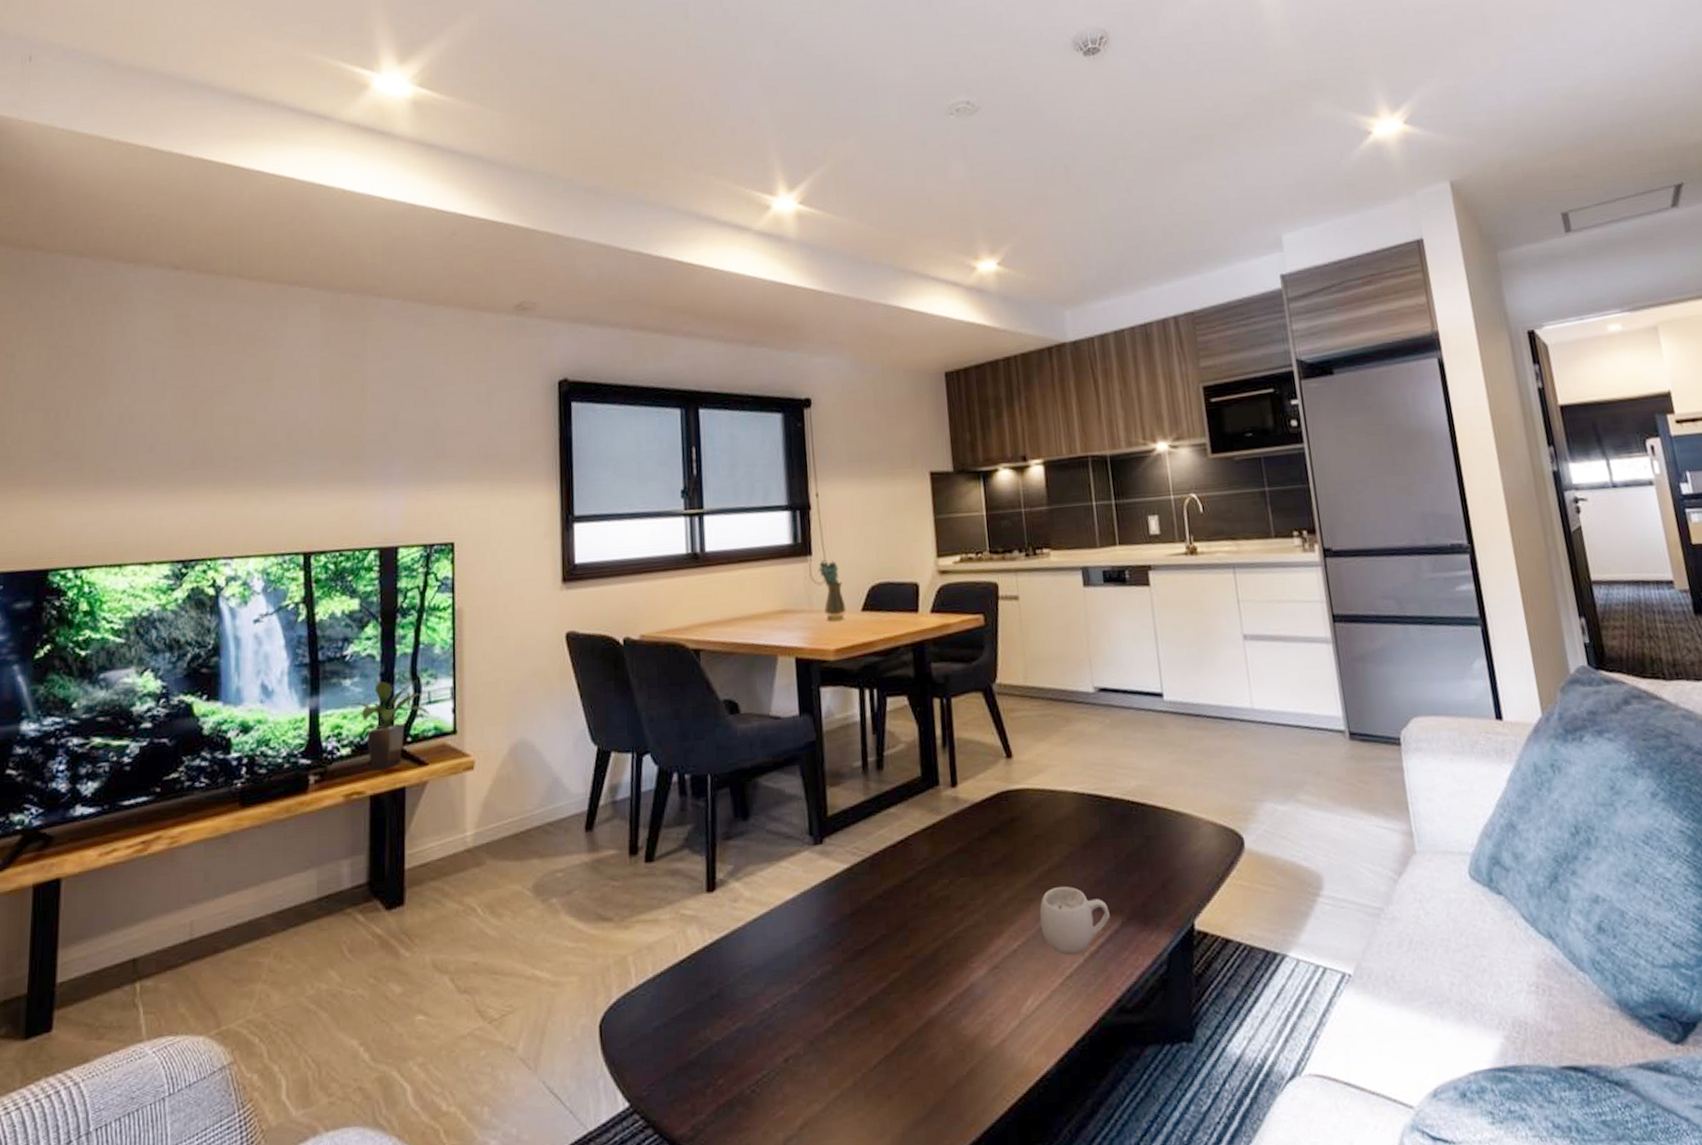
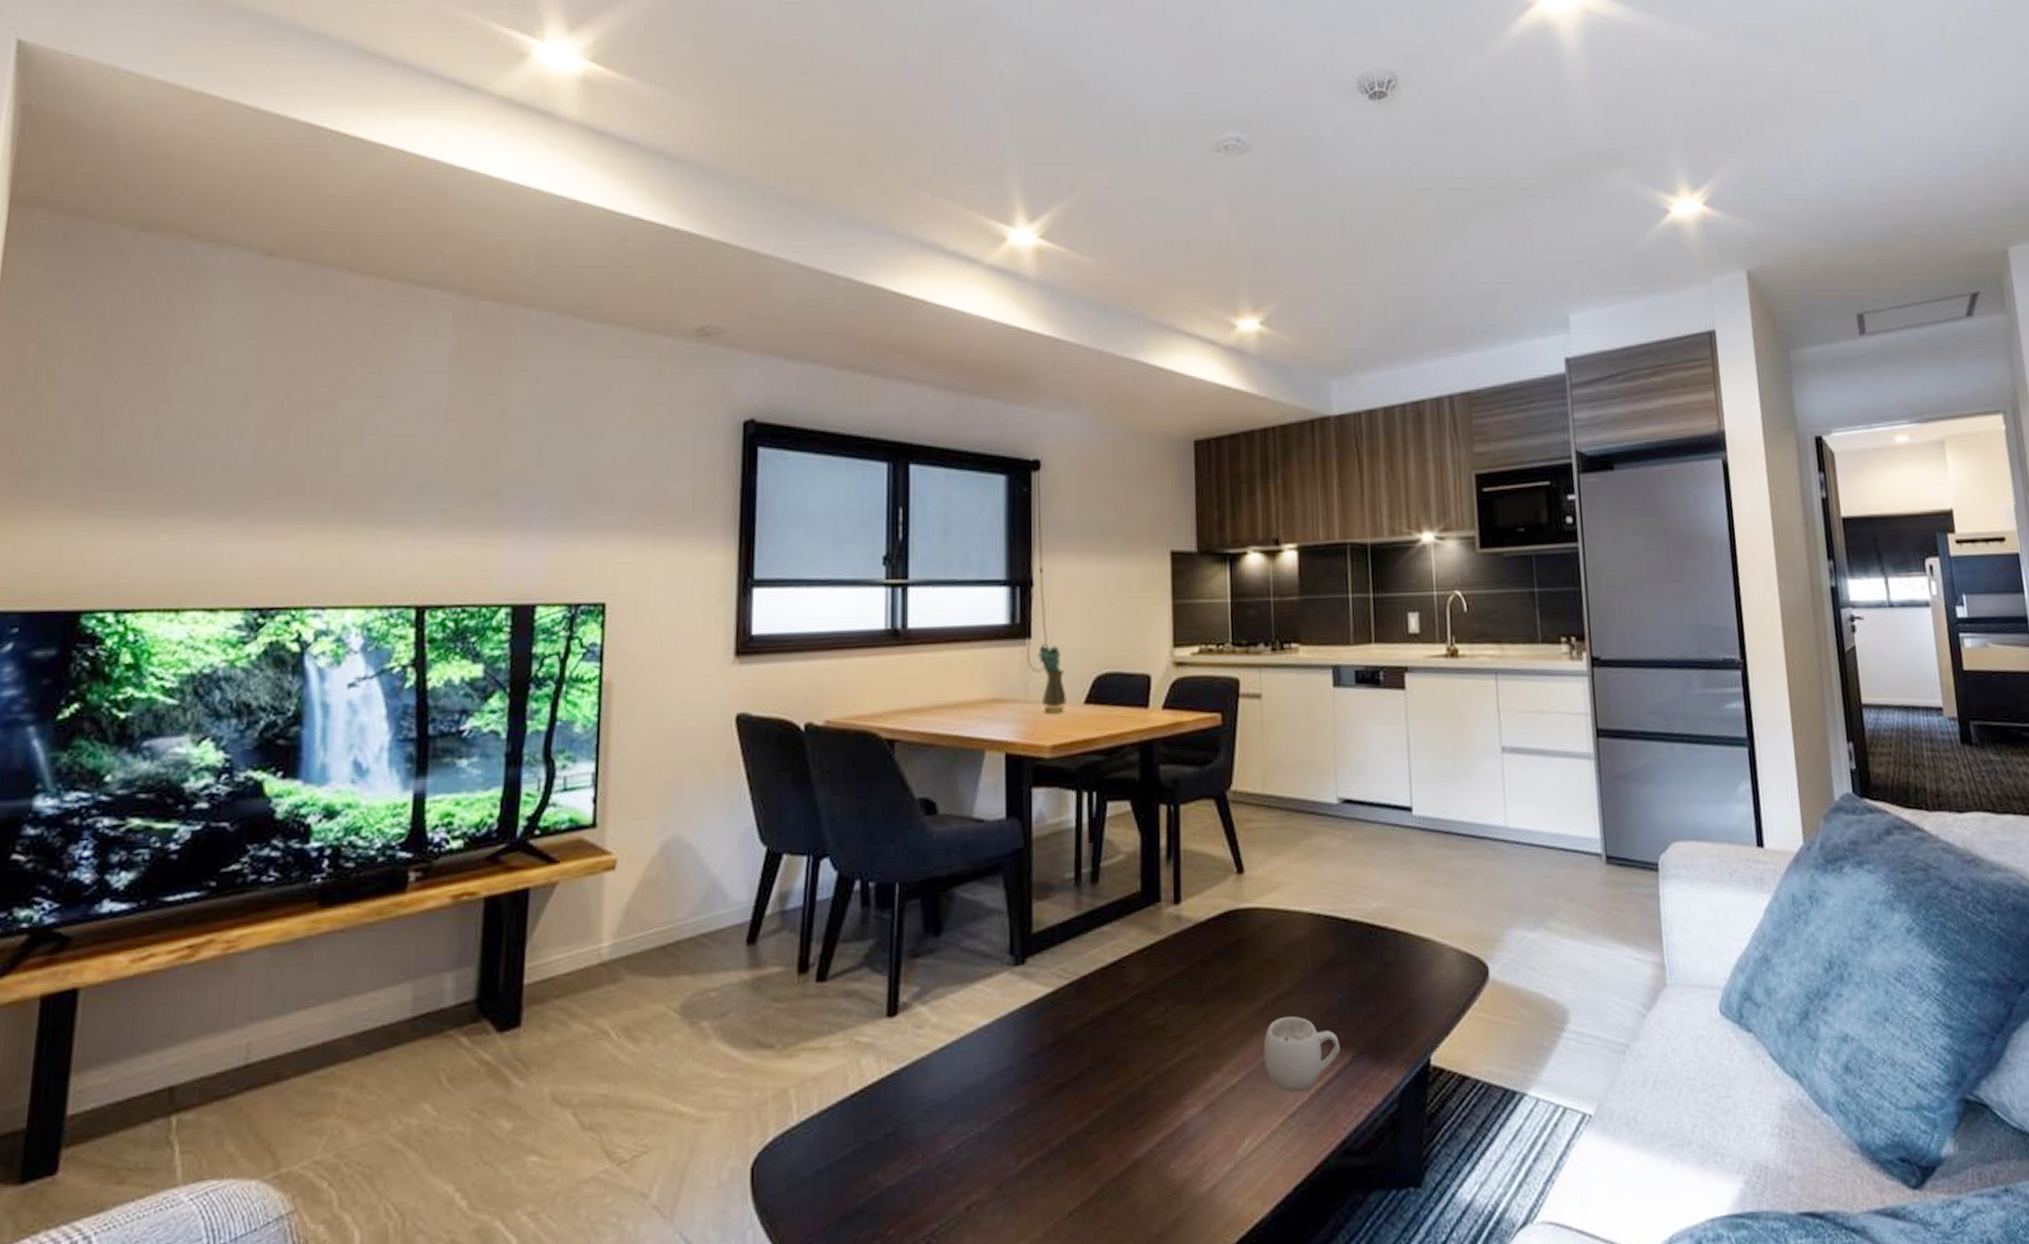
potted plant: present [343,678,430,771] -> none [456,761,564,868]

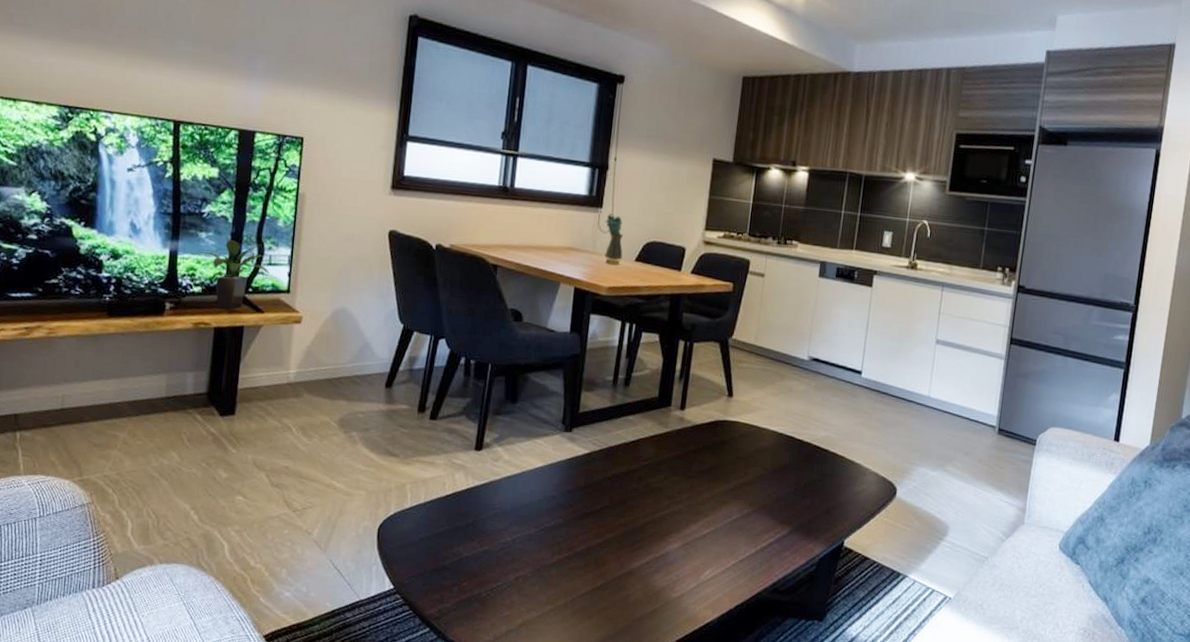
potted plant: none [456,761,564,868] -> present [198,237,269,310]
mug: present [1263,1015,1341,1093] -> none [727,497,783,547]

